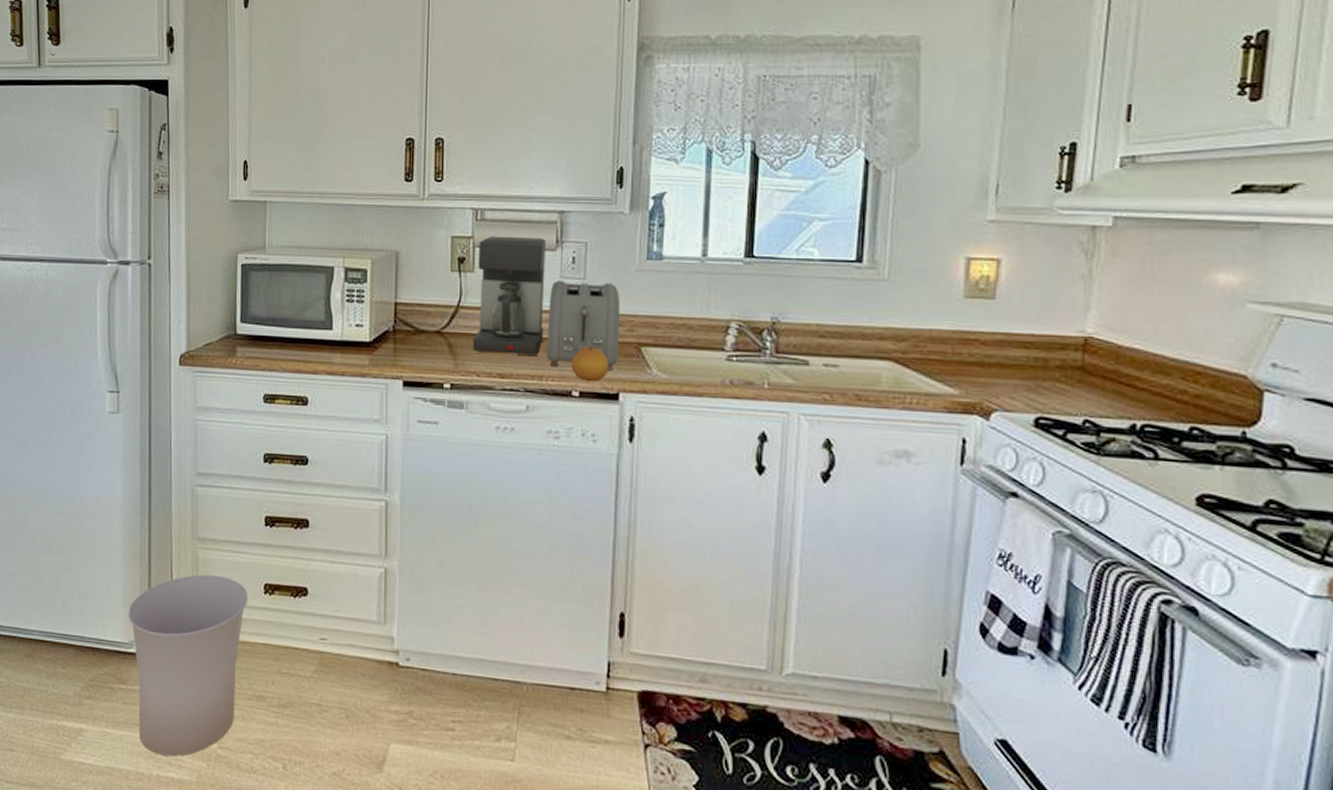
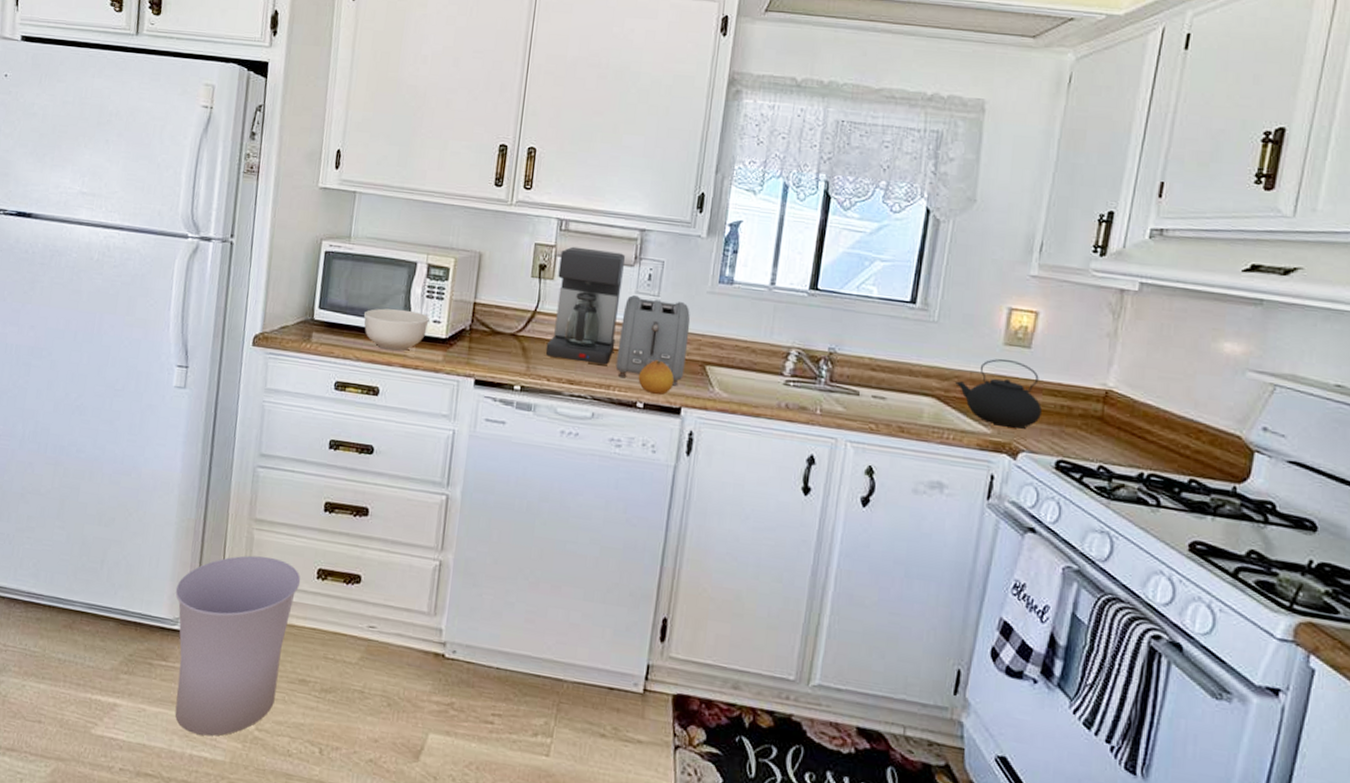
bowl: none [285,316,352,360] -> present [363,308,430,352]
teakettle: none [914,312,1013,386] -> present [955,359,1042,429]

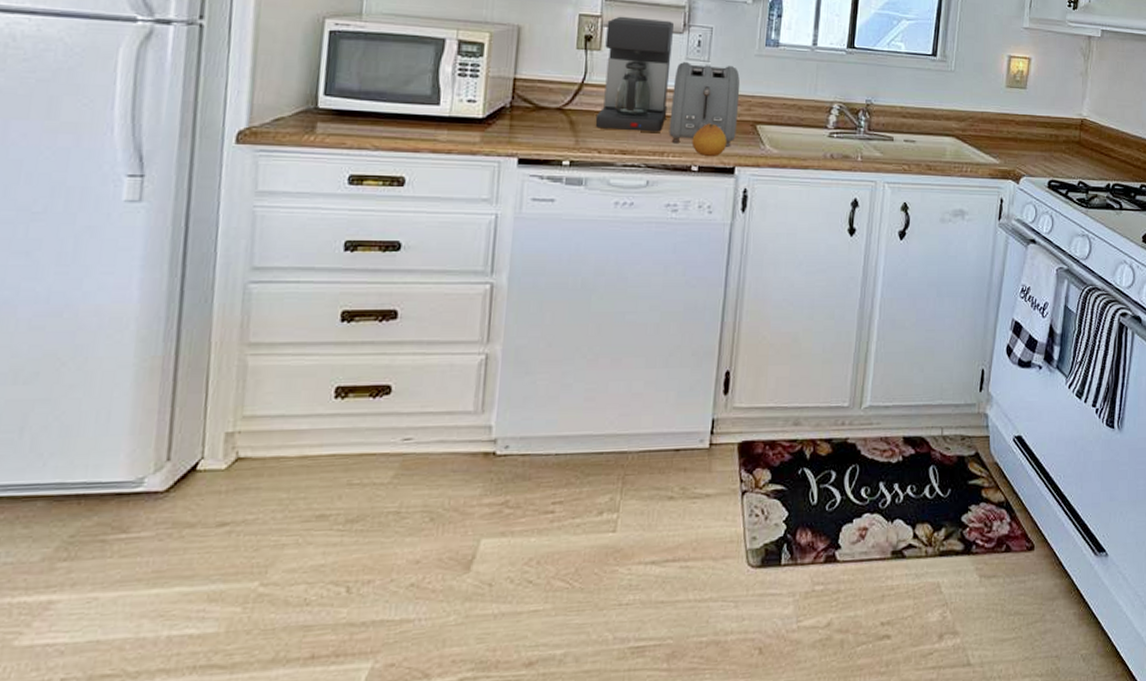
waste bin: present [175,555,301,736] -> none [136,384,314,611]
bowl: present [363,308,430,352] -> none [381,90,463,137]
teakettle: present [955,359,1042,429] -> none [970,99,1036,157]

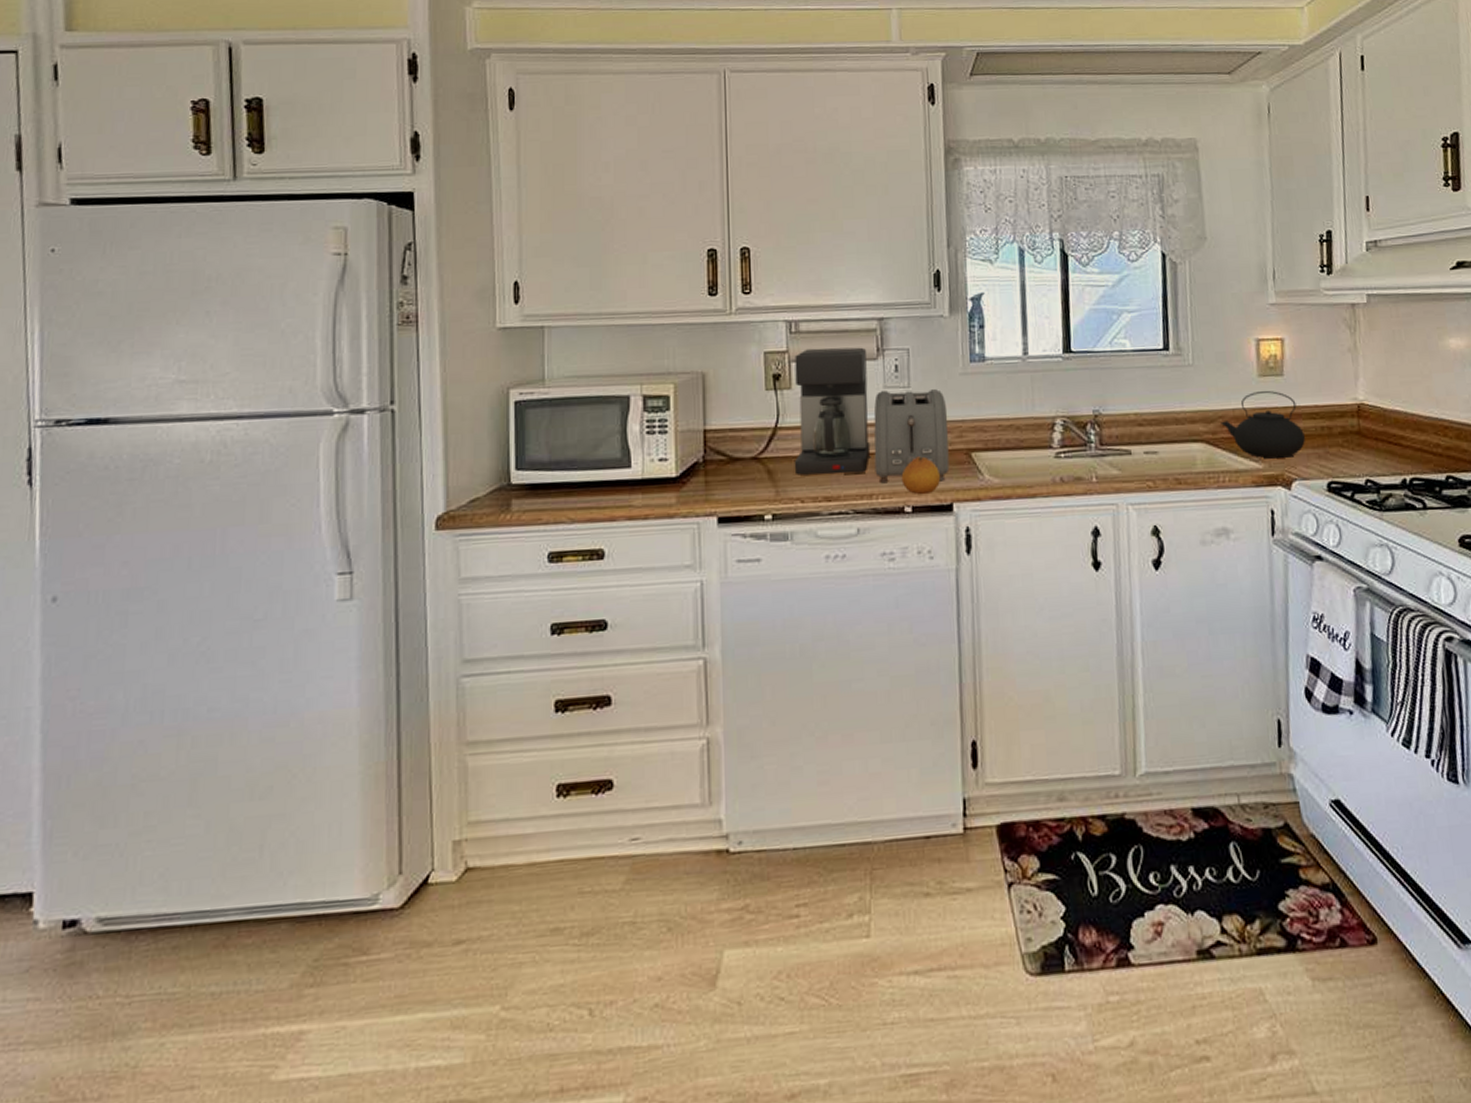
teakettle: none [970,99,1036,157] -> present [1221,390,1305,459]

